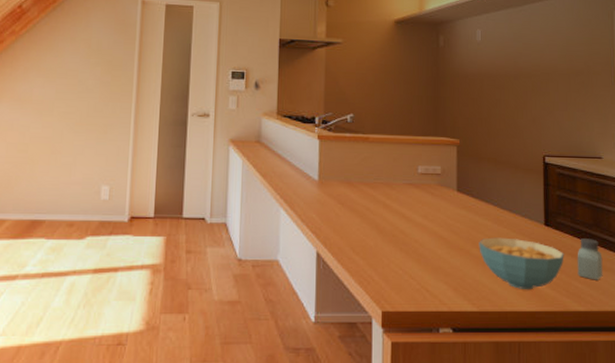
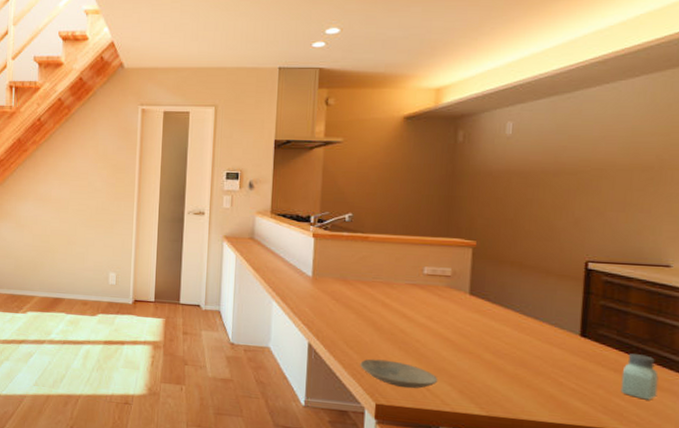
plate: none [366,263,436,292] -> present [360,359,439,389]
cereal bowl: present [479,237,564,290] -> none [492,344,605,402]

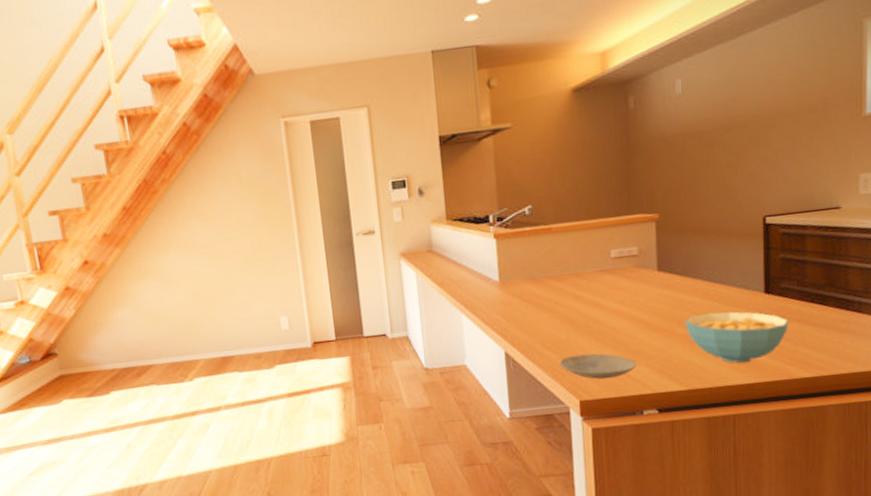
cereal bowl: none [492,344,605,402] -> present [685,311,789,363]
saltshaker: present [620,354,659,400] -> none [804,300,837,344]

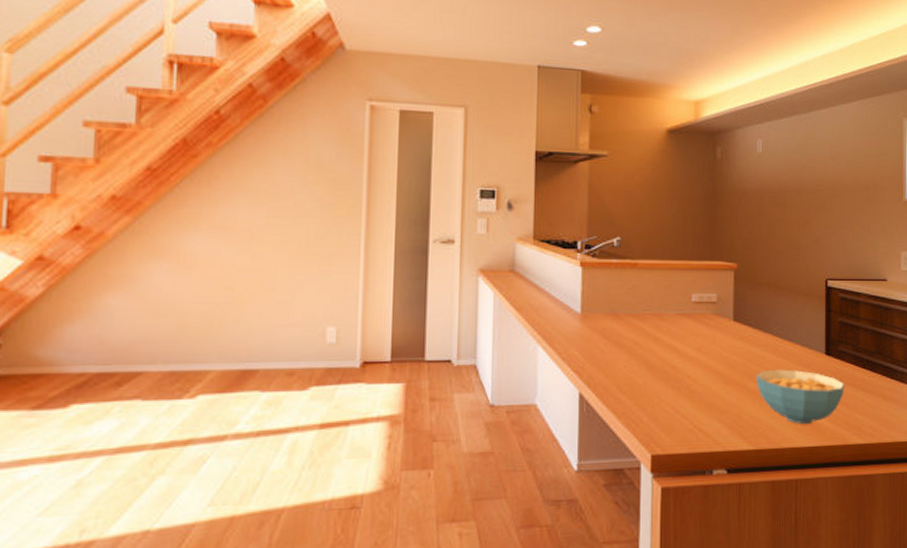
plate: present [559,353,637,379] -> none [634,402,710,432]

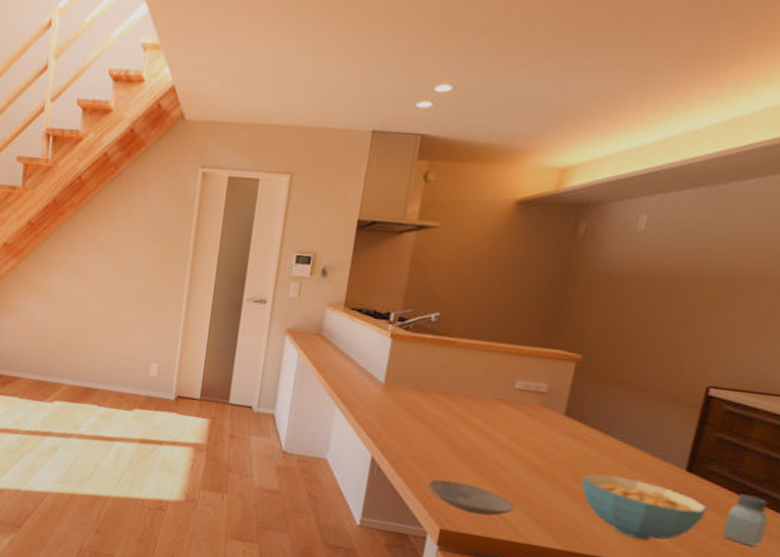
plate: none [634,402,710,432] -> present [427,479,515,516]
saltshaker: none [858,367,884,411] -> present [721,494,769,547]

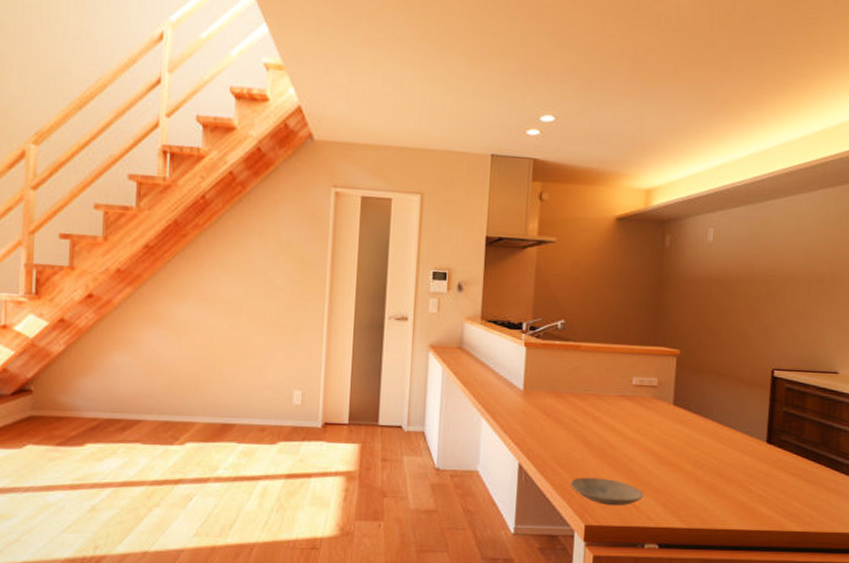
cereal bowl: present [581,473,708,541] -> none [693,454,786,509]
saltshaker: present [721,494,769,547] -> none [797,457,827,501]

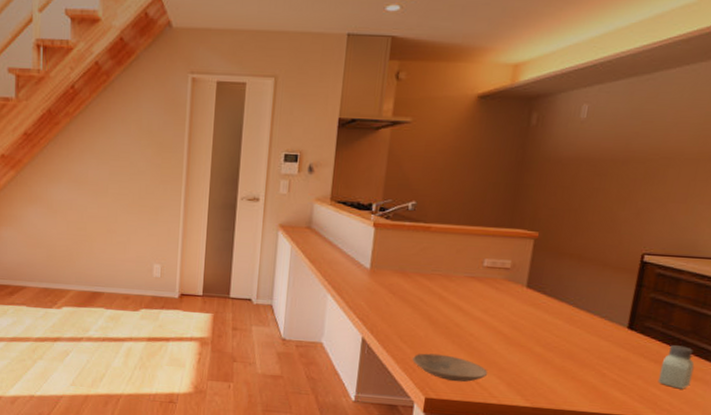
saltshaker: none [797,457,827,501] -> present [657,345,695,389]

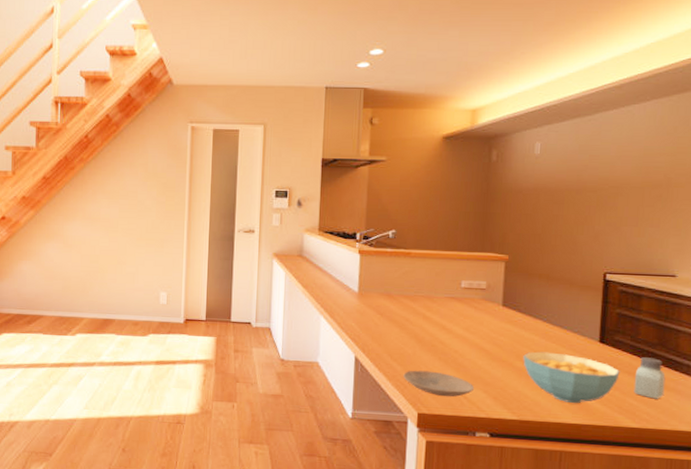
cereal bowl: none [543,337,646,392] -> present [523,351,620,404]

